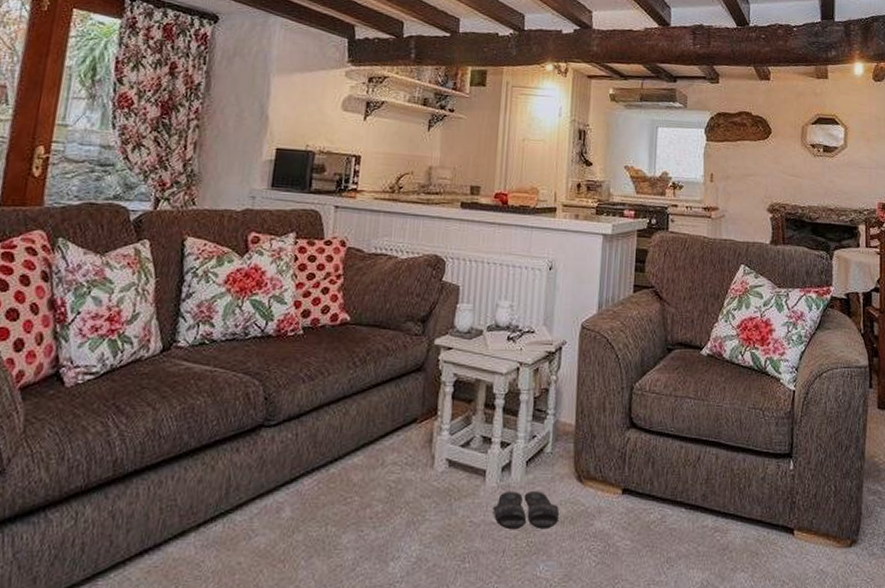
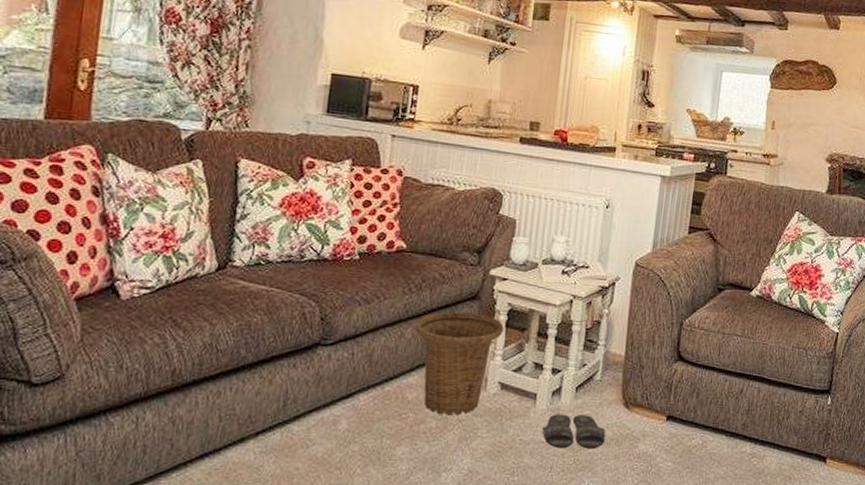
basket: none [359,385,450,498] -> present [414,311,504,415]

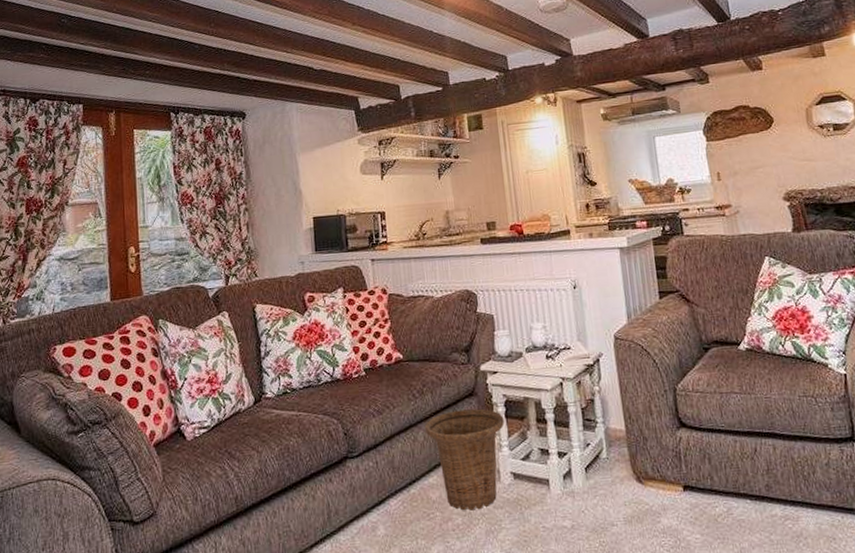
slippers: present [542,414,606,449] -> none [562,495,626,532]

